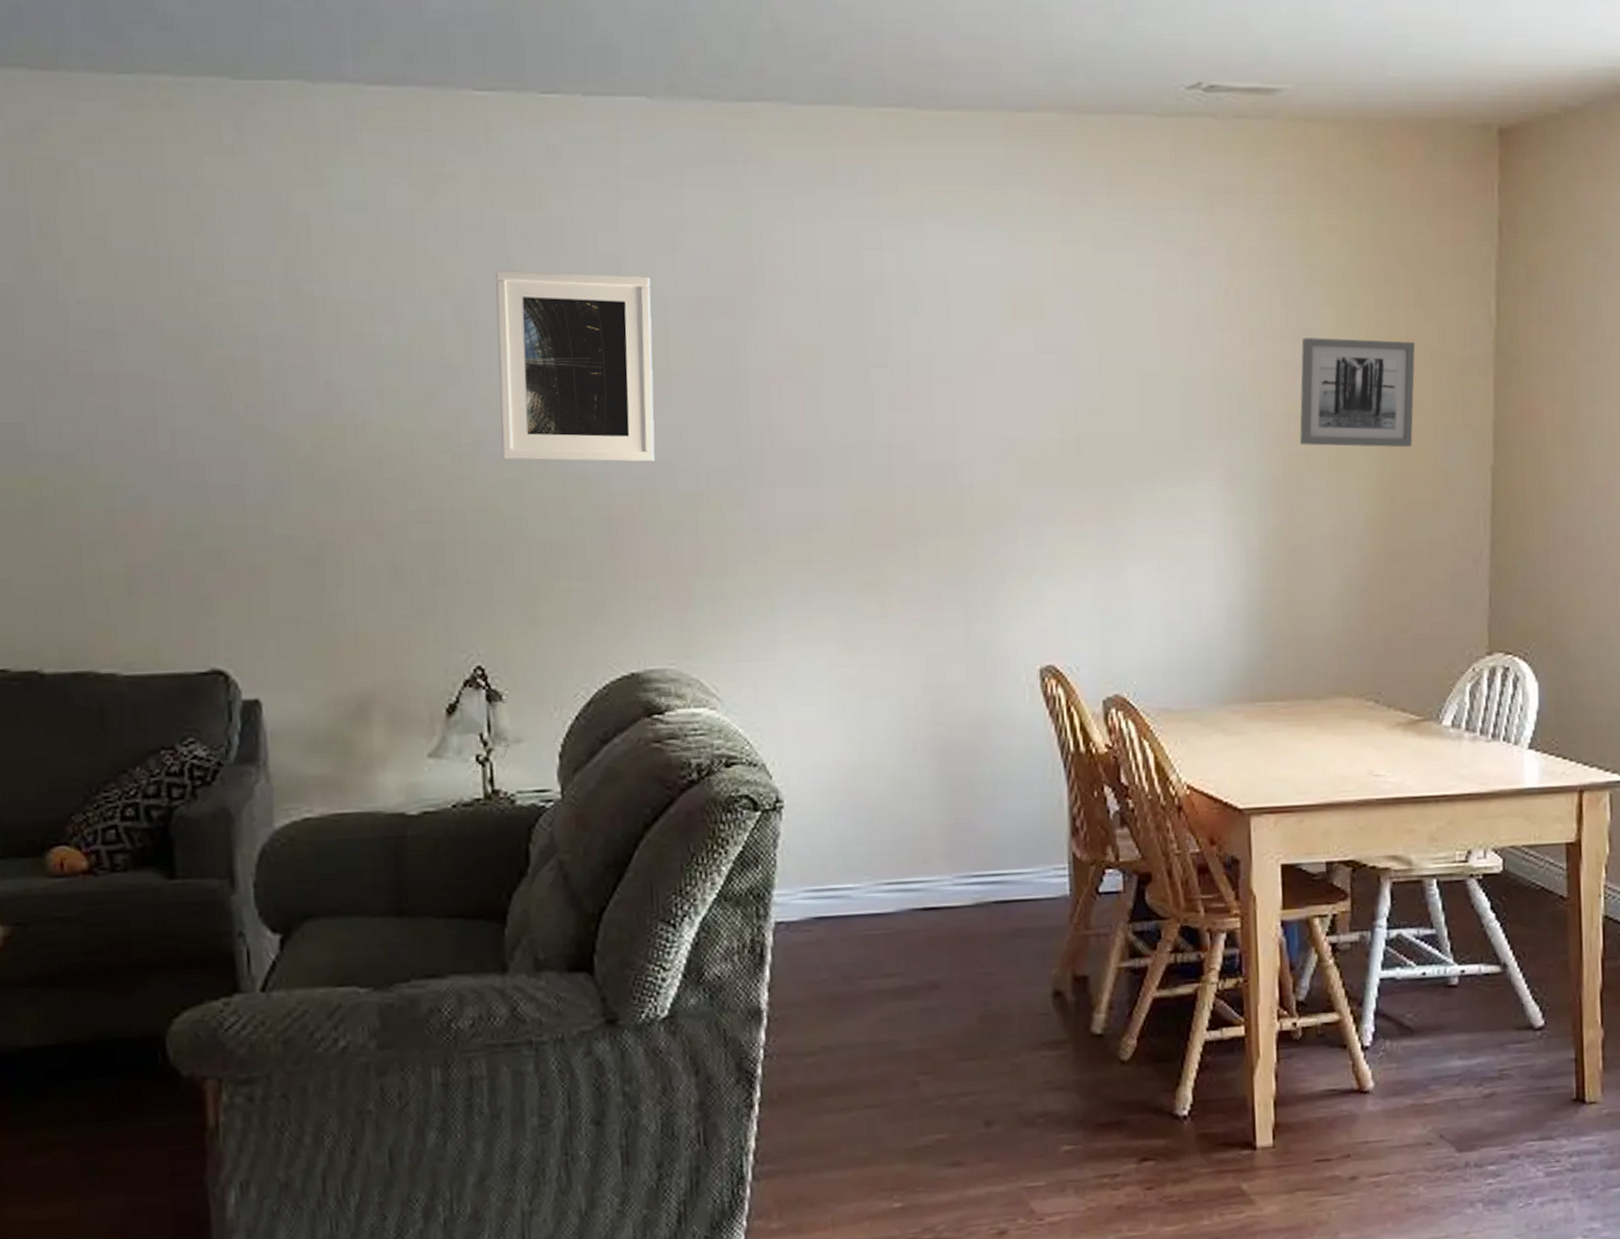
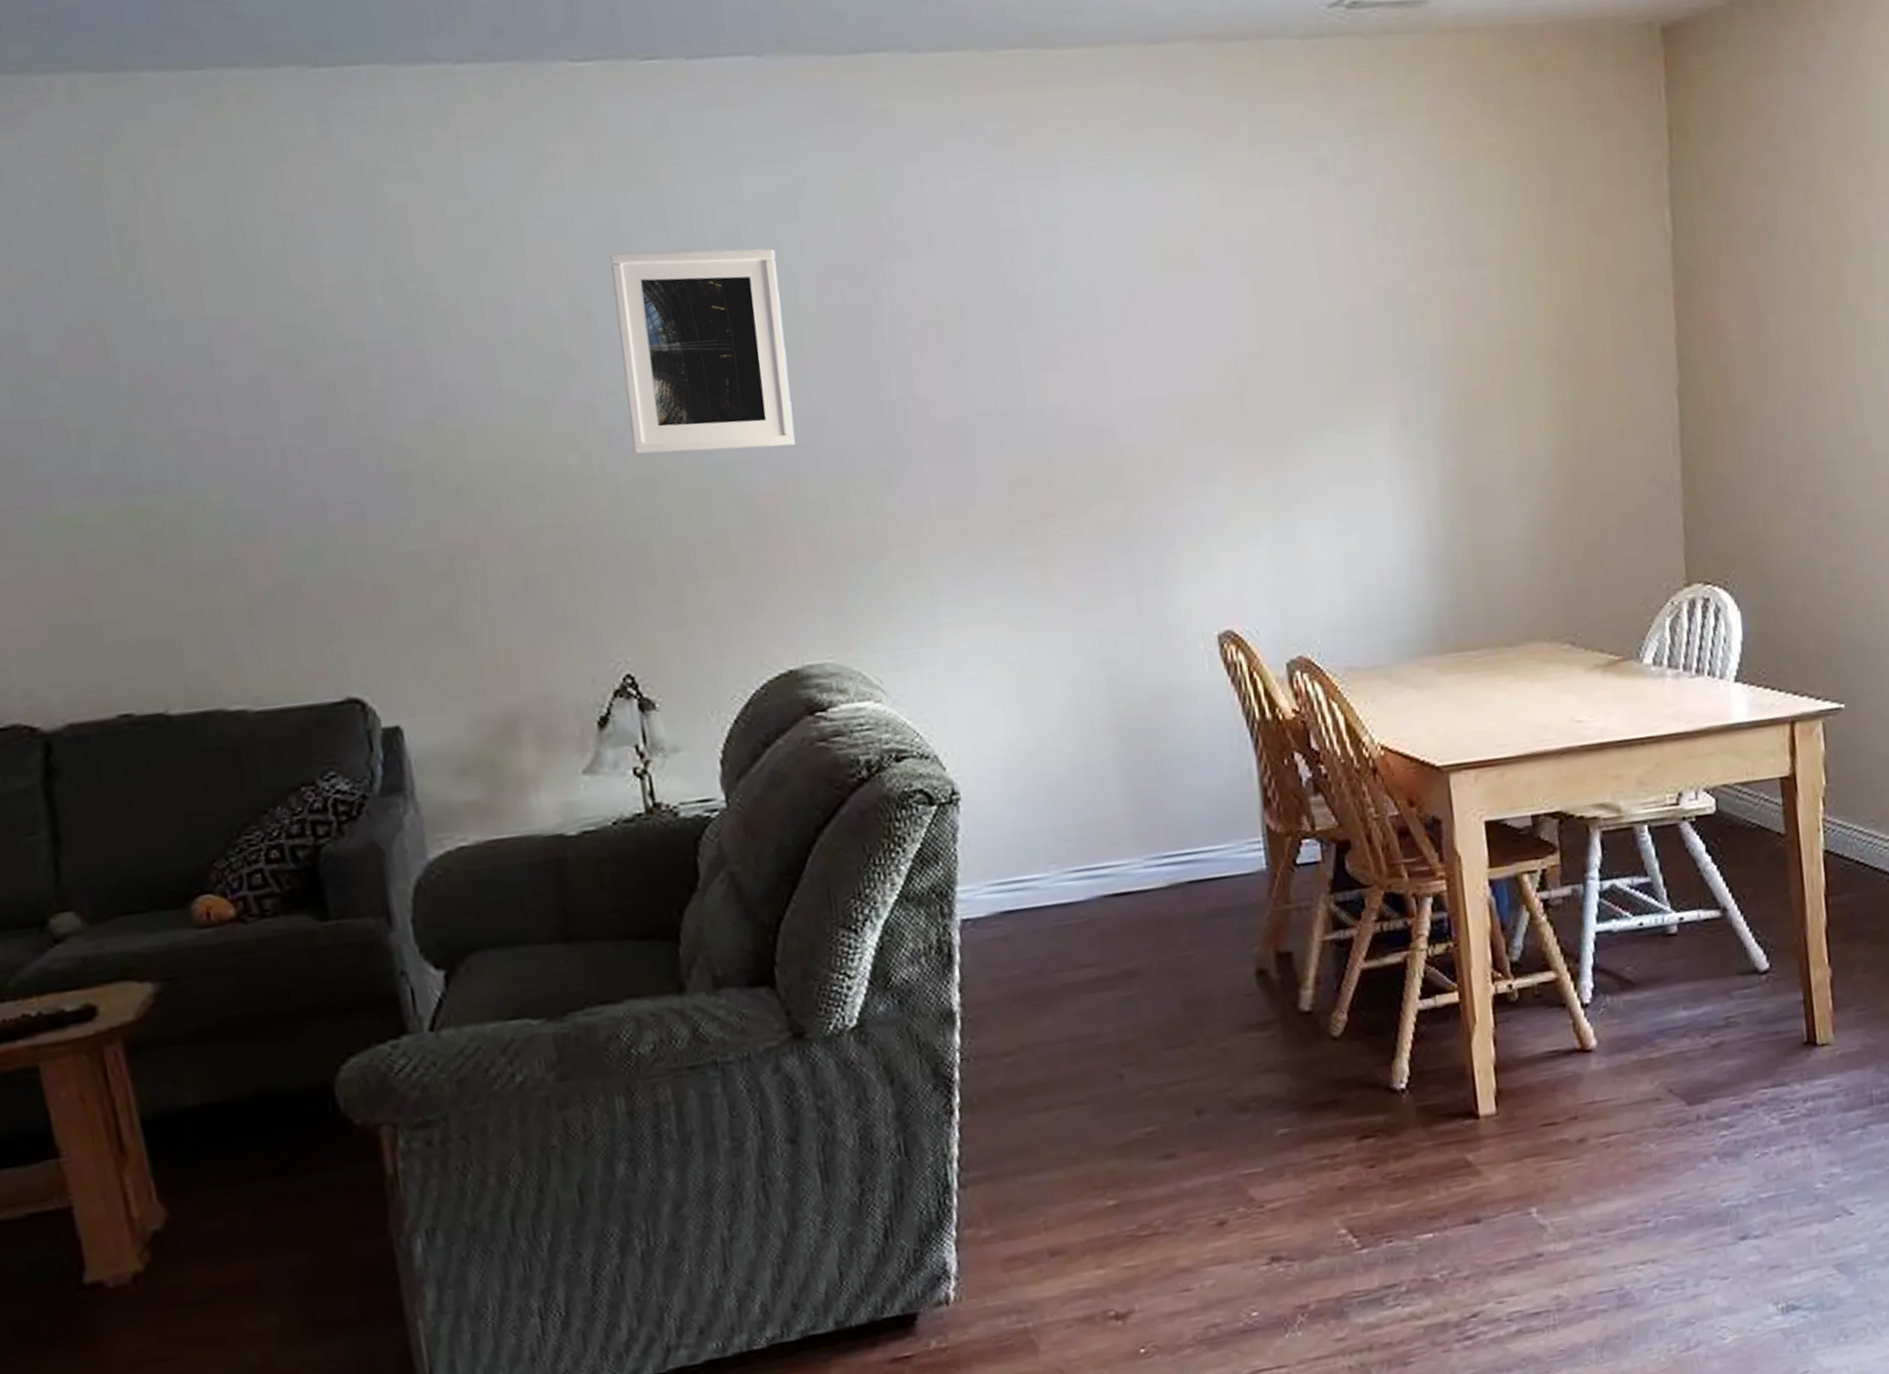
wall art: present [1300,338,1415,448] -> none [1469,261,1592,379]

